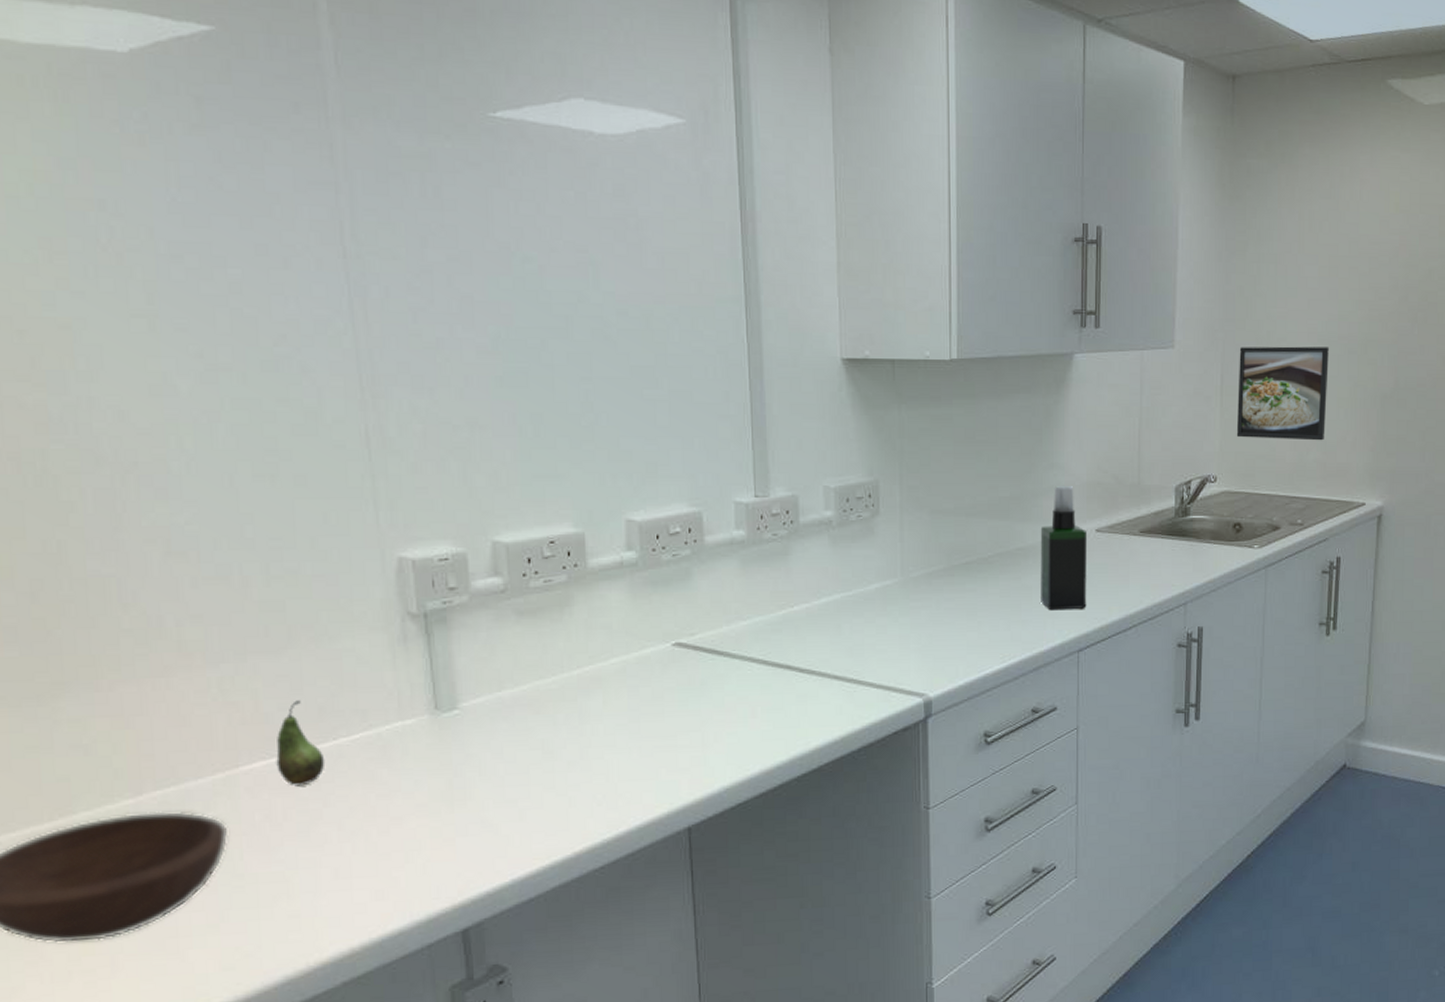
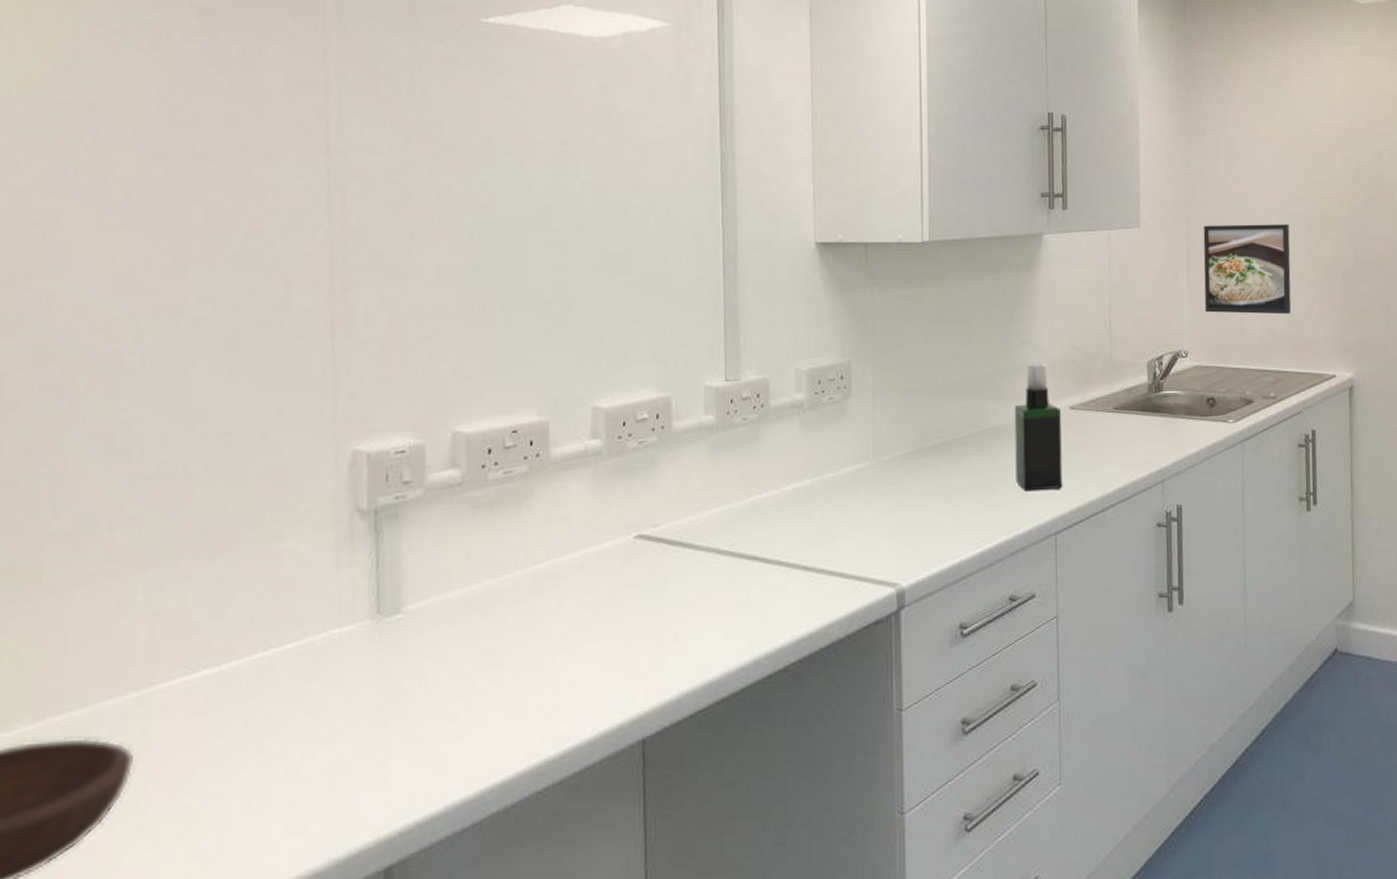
fruit: present [276,700,326,786] -> none [197,608,252,705]

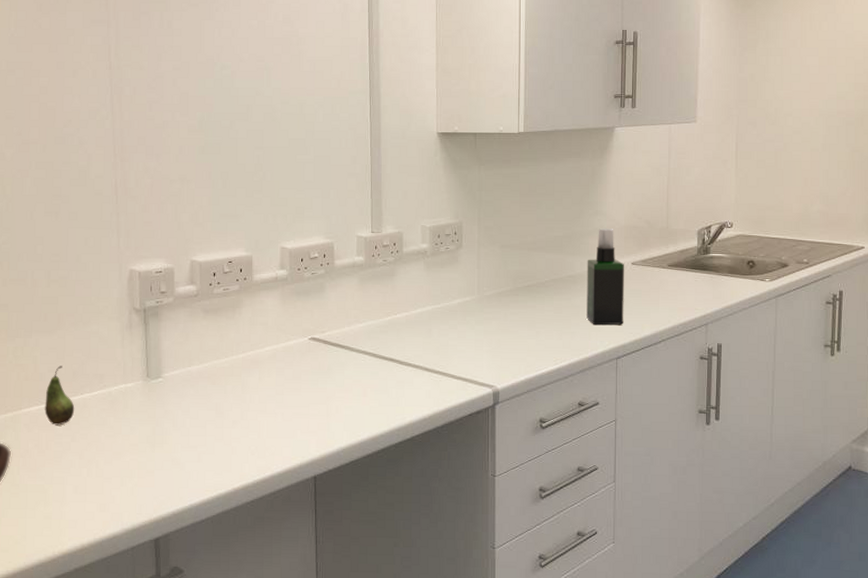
fruit: none [197,608,252,705] -> present [44,366,75,426]
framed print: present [1203,224,1292,315] -> none [749,120,829,195]

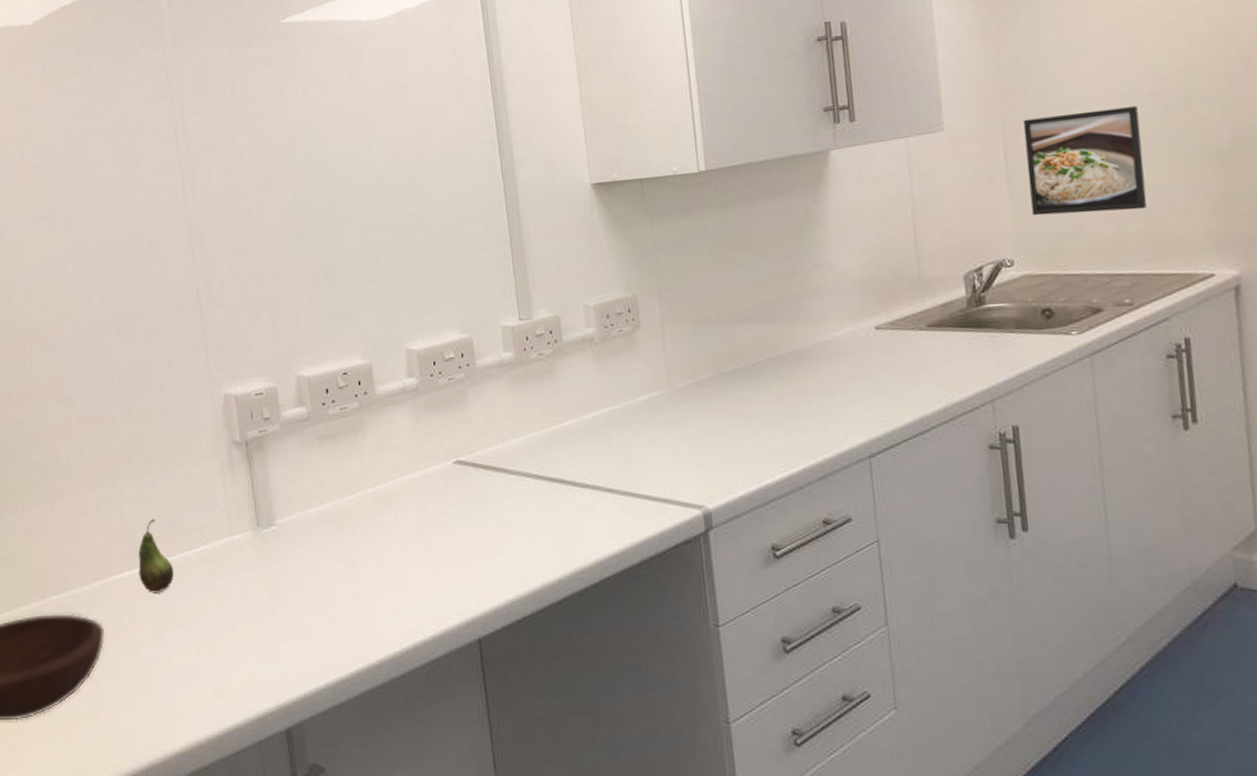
spray bottle: present [586,229,624,326] -> none [812,284,874,415]
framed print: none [749,120,829,195] -> present [1022,106,1147,216]

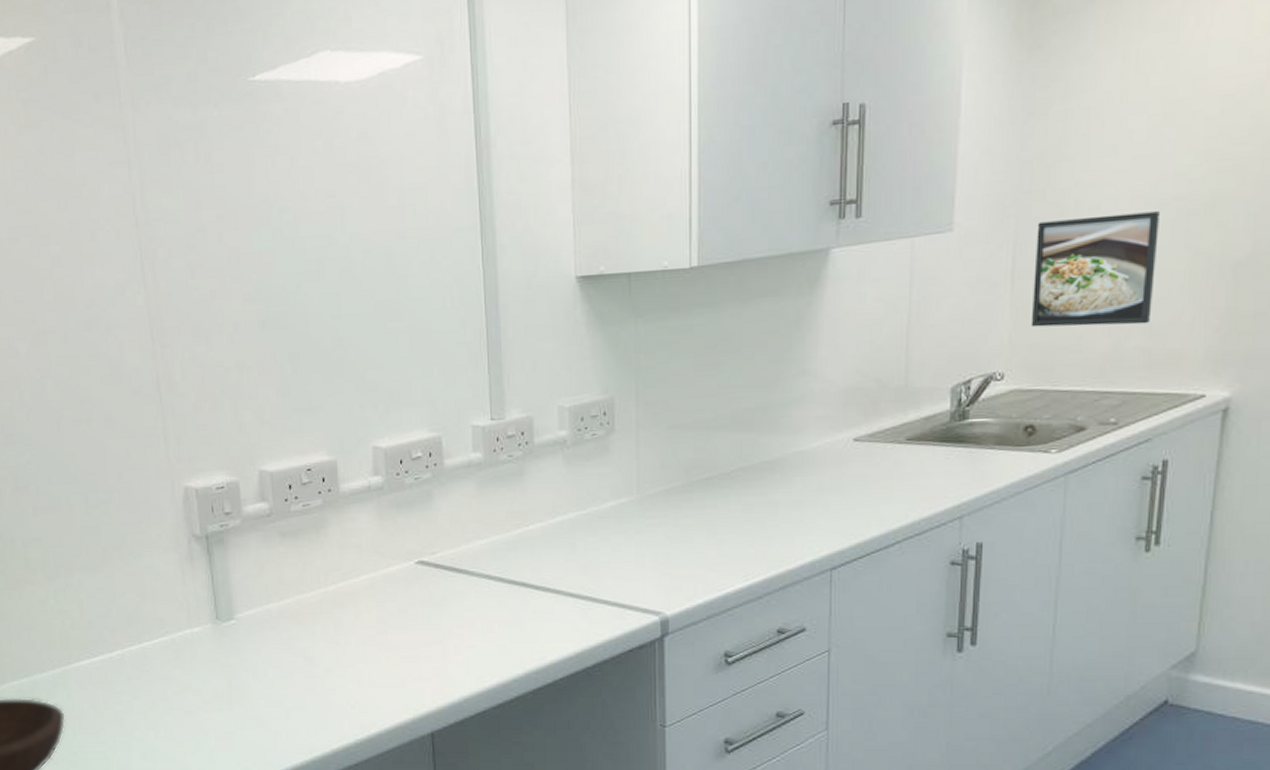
fruit: present [138,519,175,594] -> none [97,610,134,682]

